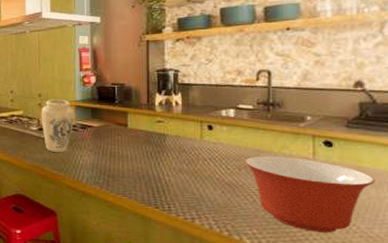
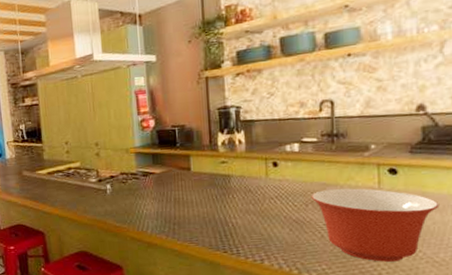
vase: present [41,99,75,152] -> none [99,146,135,204]

